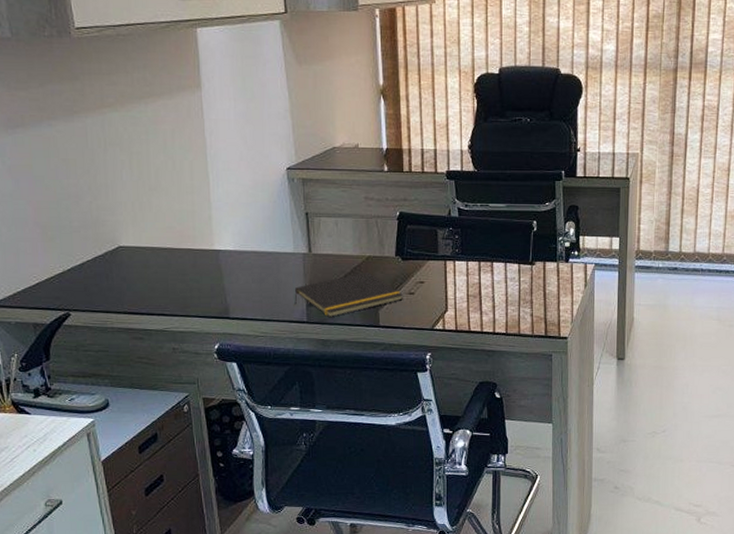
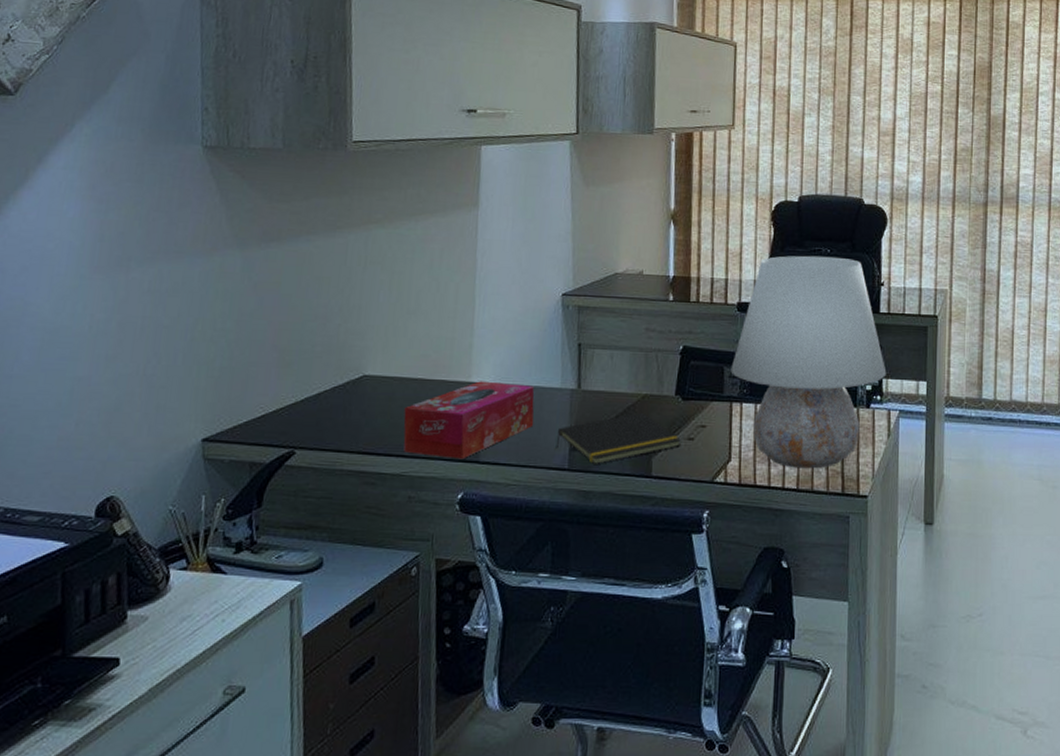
tissue box: none [159,248,274,316] -> present [403,381,535,460]
table lamp: none [443,125,583,316] -> present [730,255,887,469]

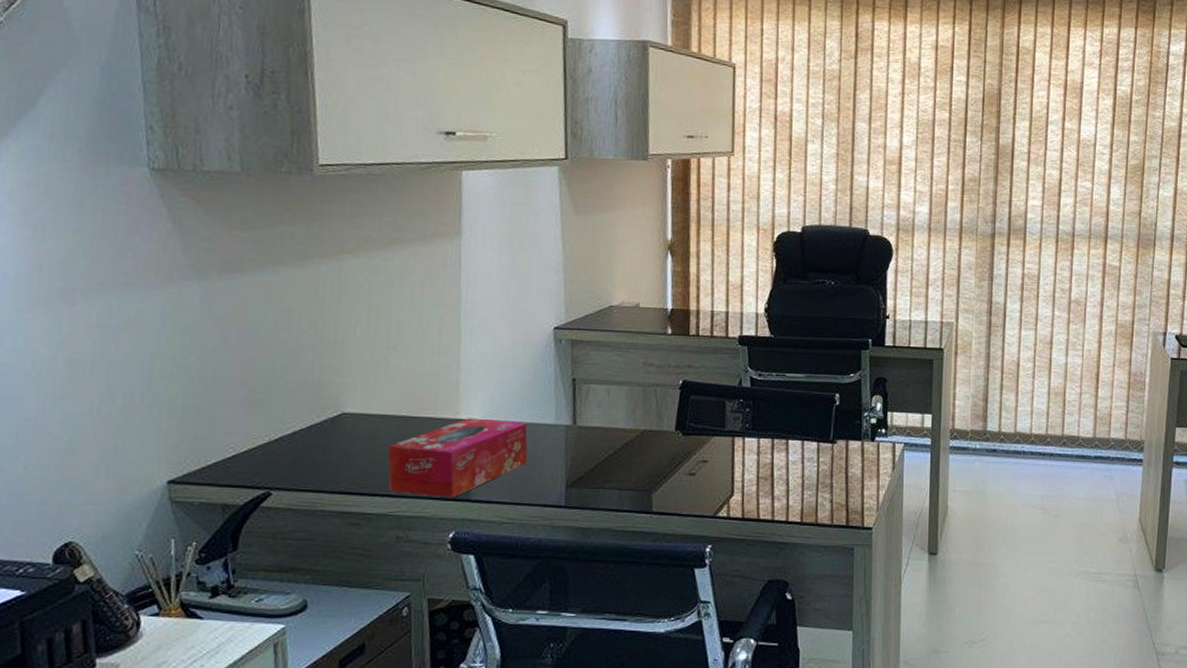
notepad: present [556,413,681,464] -> none [551,449,682,501]
table lamp: present [730,255,887,469] -> none [732,288,892,502]

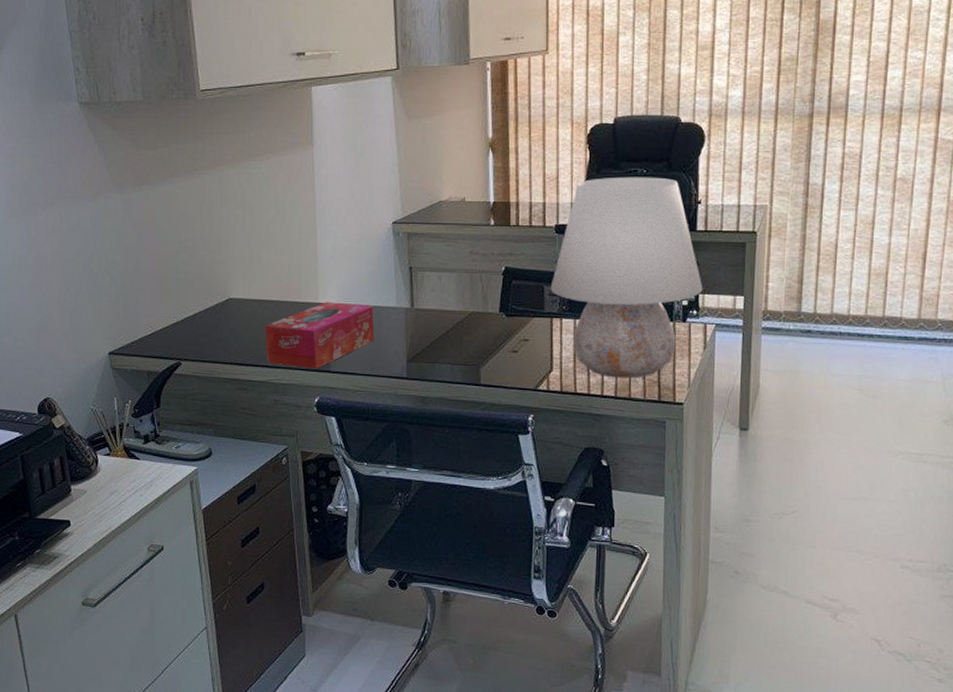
table lamp: none [732,288,892,502] -> present [550,177,703,378]

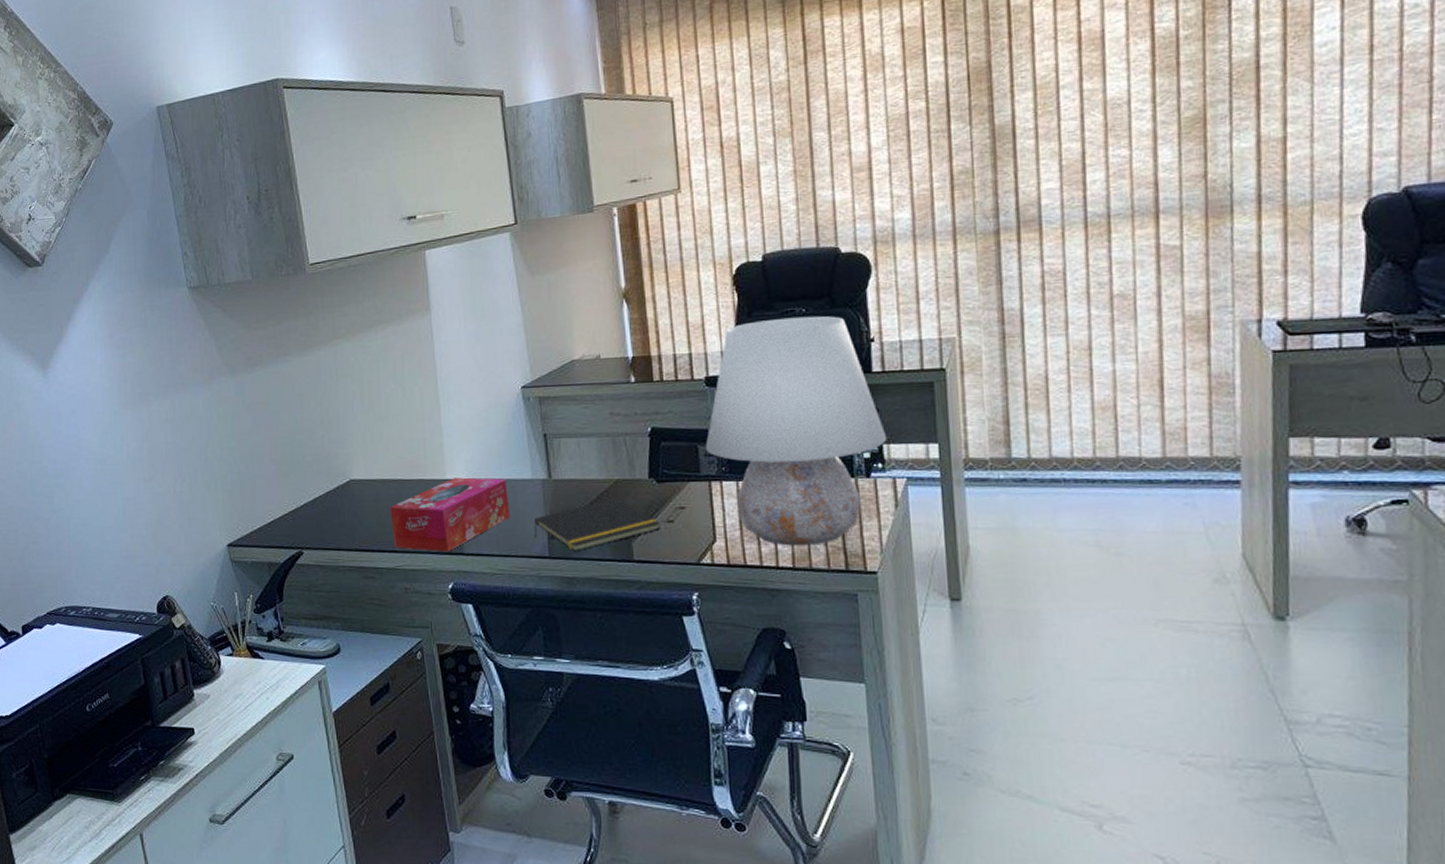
notepad: none [395,329,506,374] -> present [534,498,660,551]

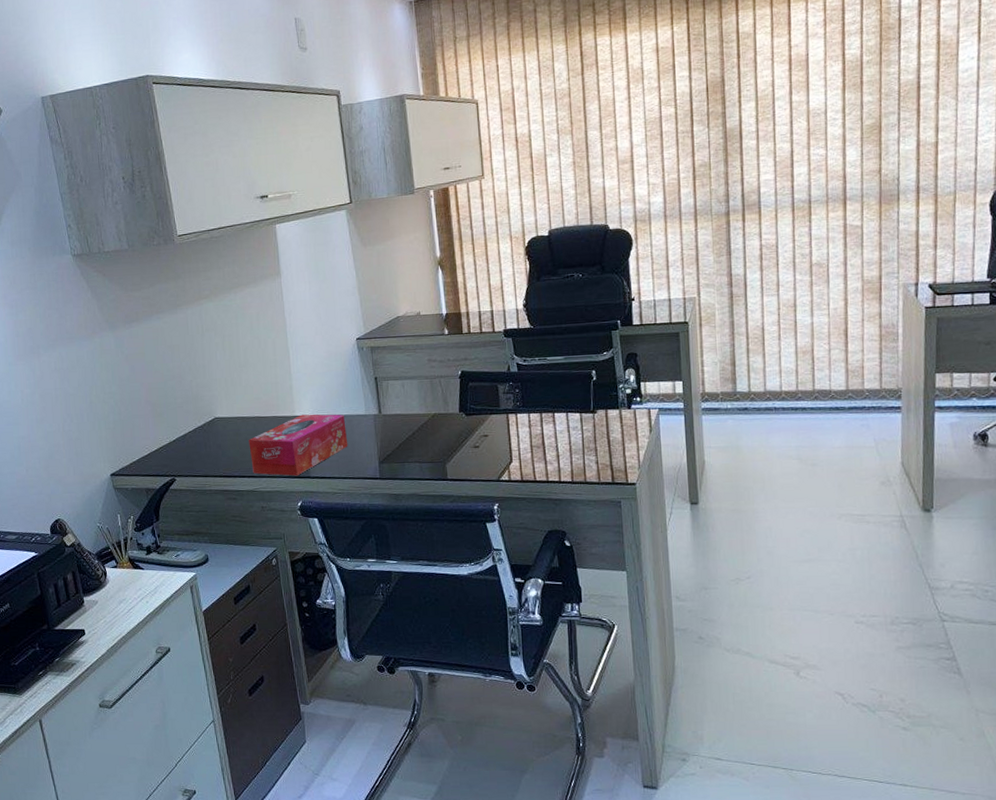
notepad: present [534,498,660,551] -> none [367,429,468,473]
table lamp: present [705,316,887,546] -> none [504,280,644,465]

